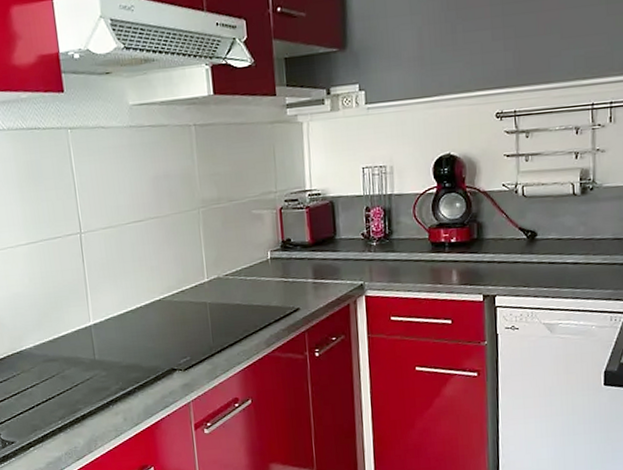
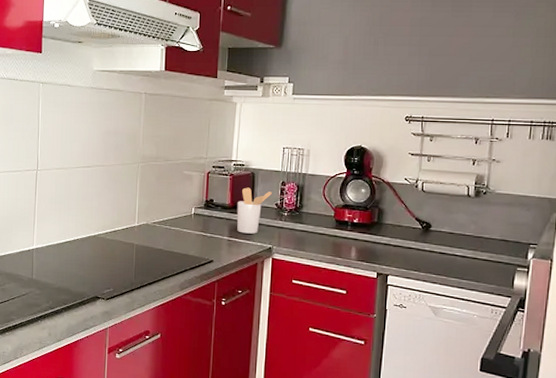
utensil holder: none [318,219,356,273] -> present [236,187,272,234]

